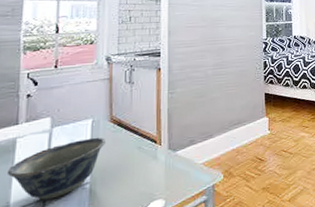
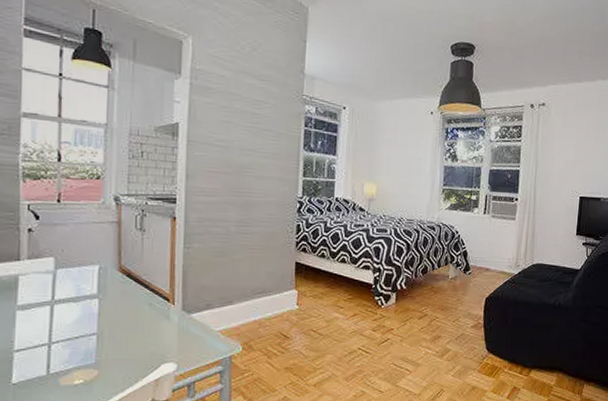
bowl: present [6,137,106,201] -> none [10,286,114,345]

